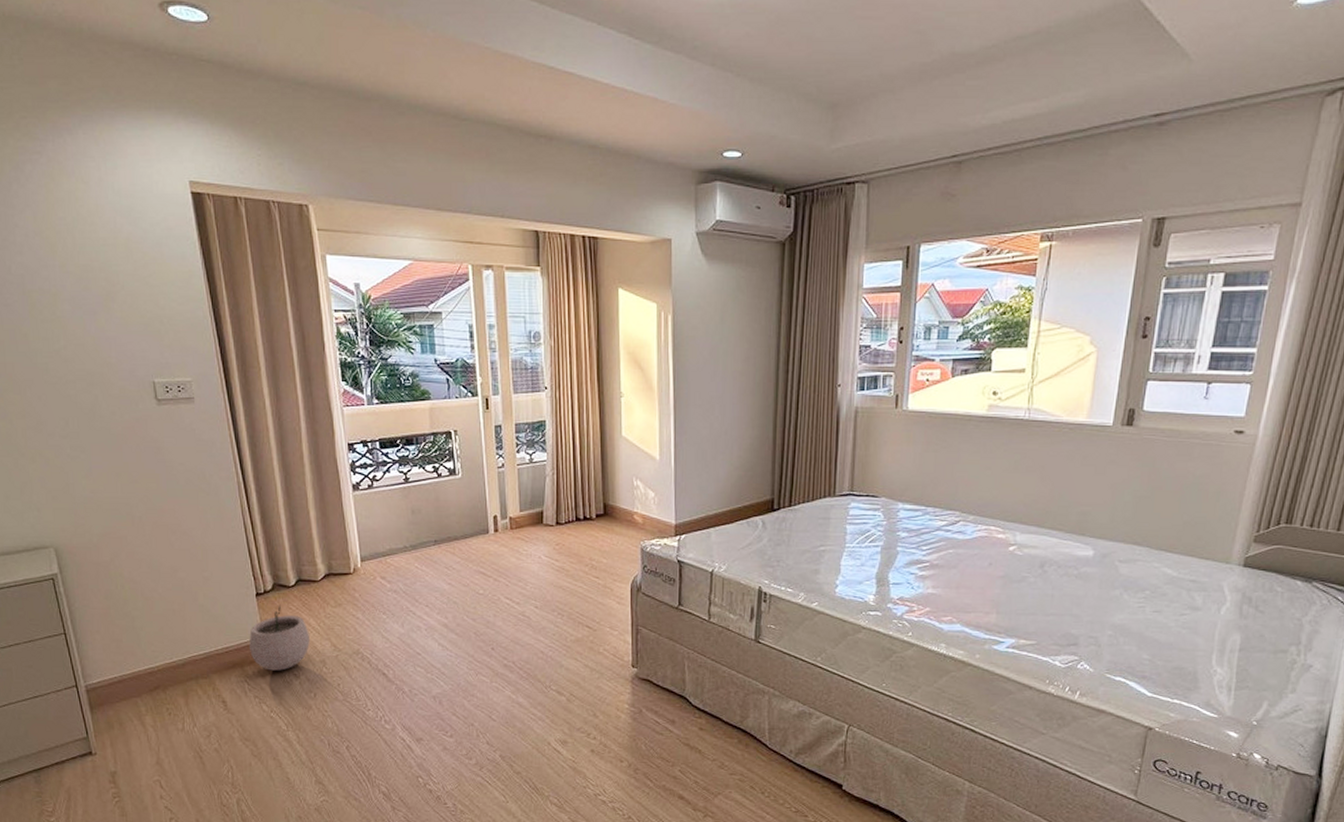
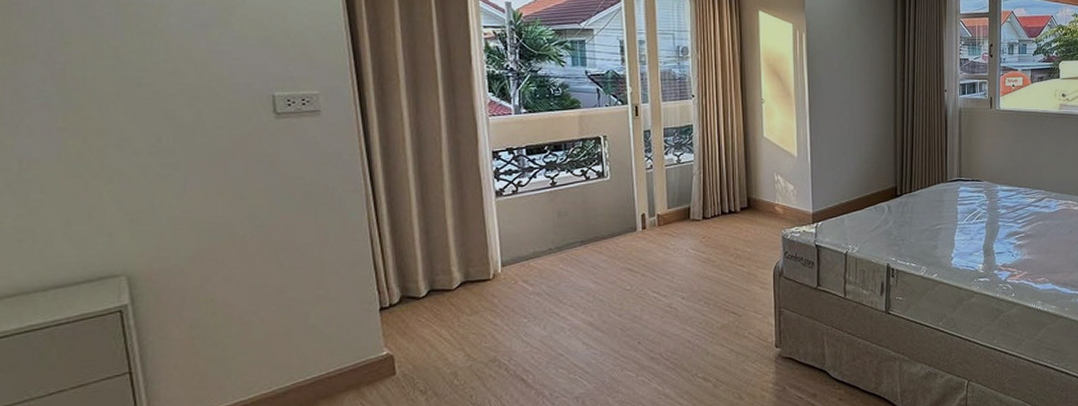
plant pot: present [249,605,310,671] -> none [368,318,440,389]

